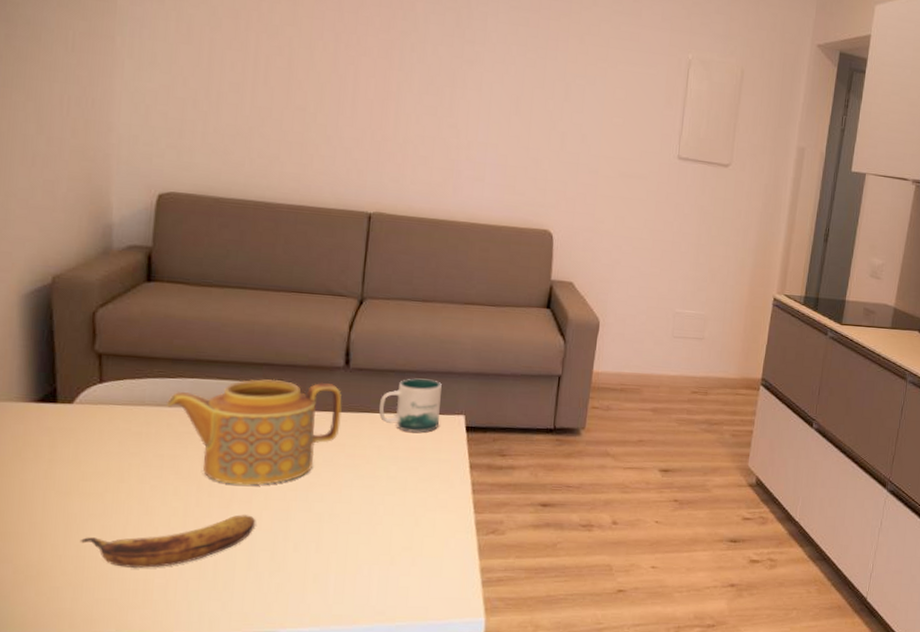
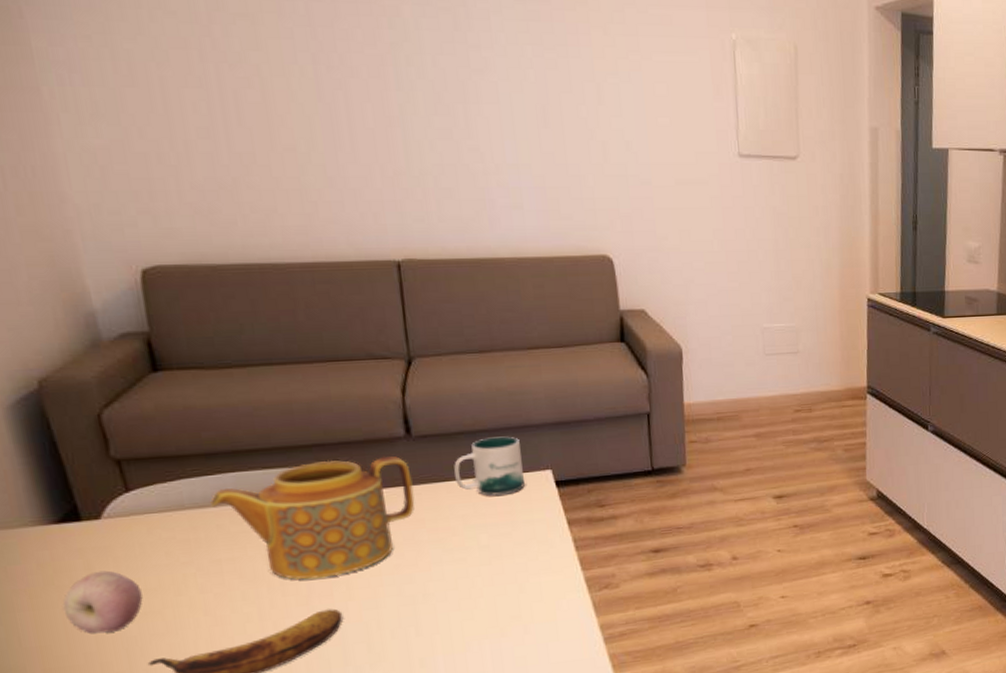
fruit: none [22,450,91,507] -> present [62,570,143,634]

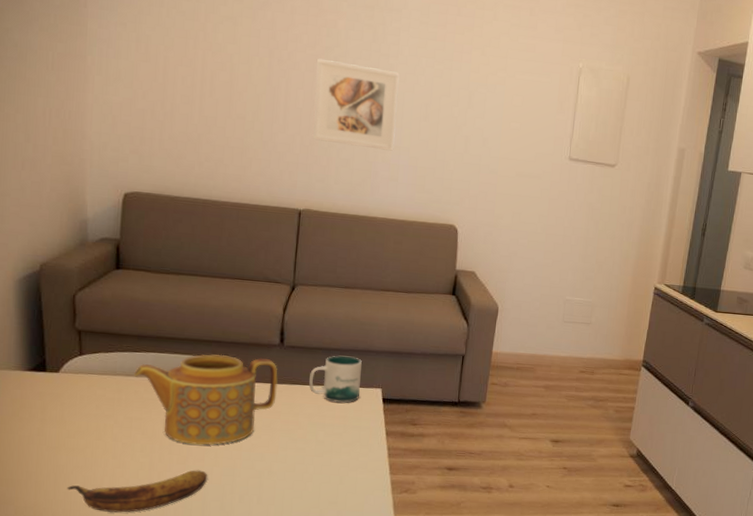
fruit: present [62,570,143,634] -> none [20,411,74,459]
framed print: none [382,59,510,171] -> present [312,58,400,151]

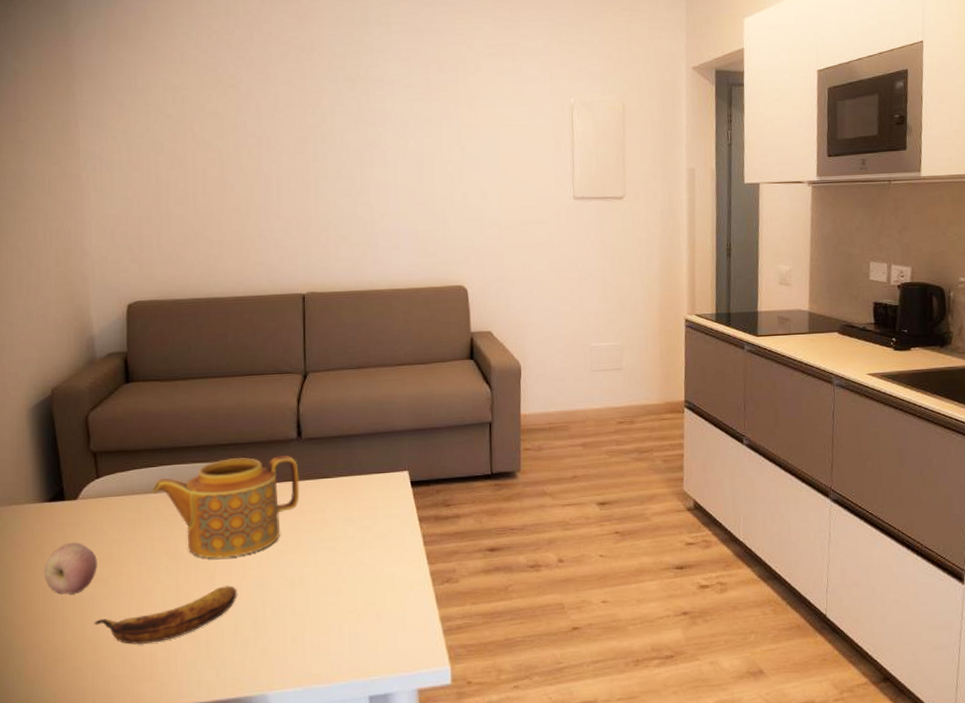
fruit: none [20,411,74,459] -> present [44,542,97,595]
mug: present [308,355,362,403] -> none [331,440,387,493]
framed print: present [312,58,400,151] -> none [305,138,392,221]

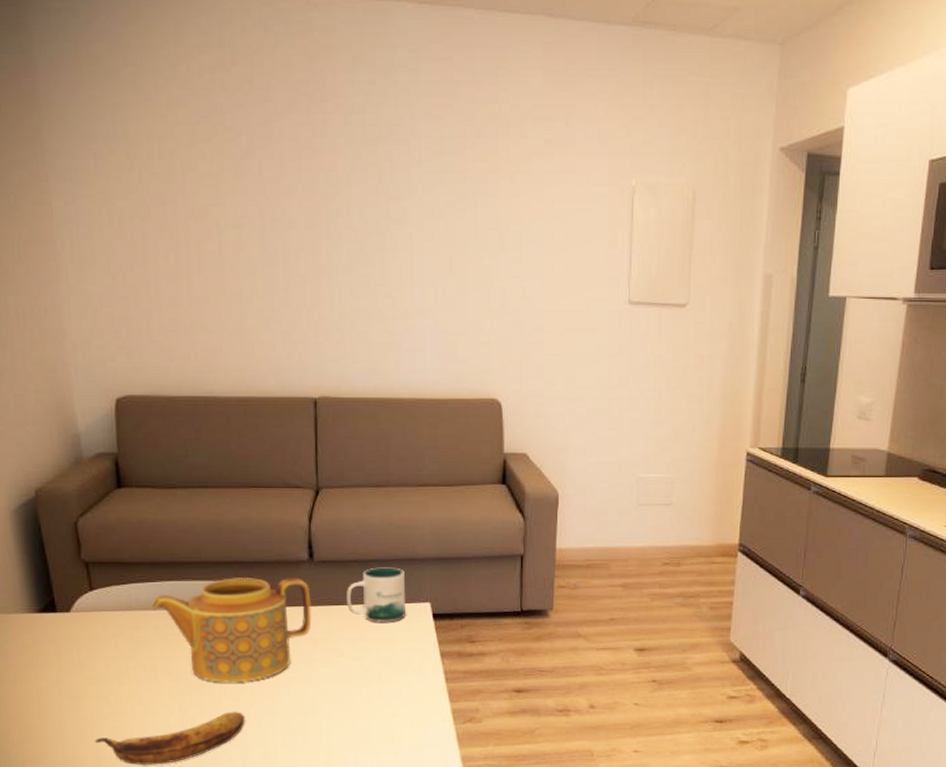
fruit: present [44,542,97,595] -> none [38,657,95,710]
mug: none [331,440,387,493] -> present [346,567,407,624]

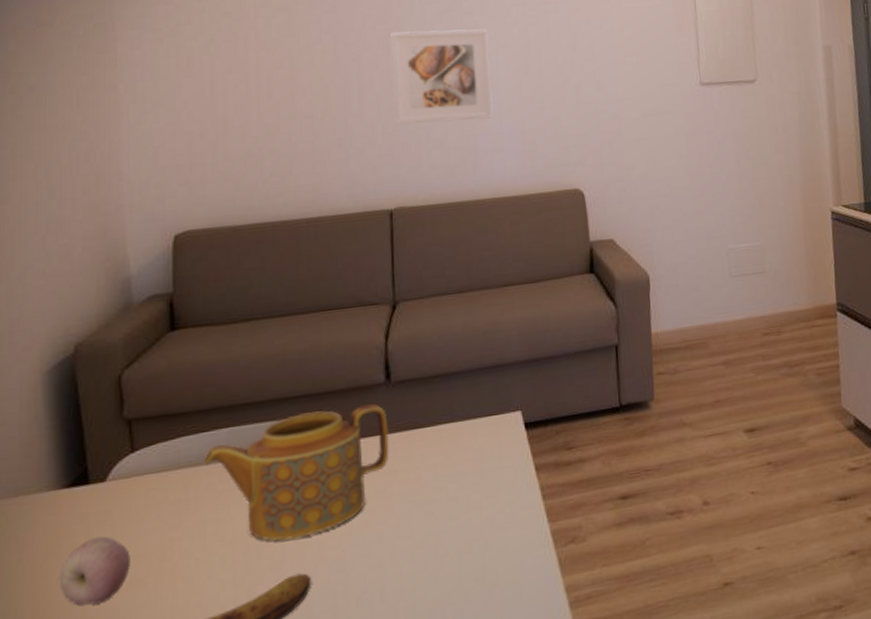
fruit: none [38,657,95,710] -> present [59,536,130,607]
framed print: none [316,211,417,316] -> present [390,28,494,125]
mug: present [346,567,407,624] -> none [427,377,496,442]

